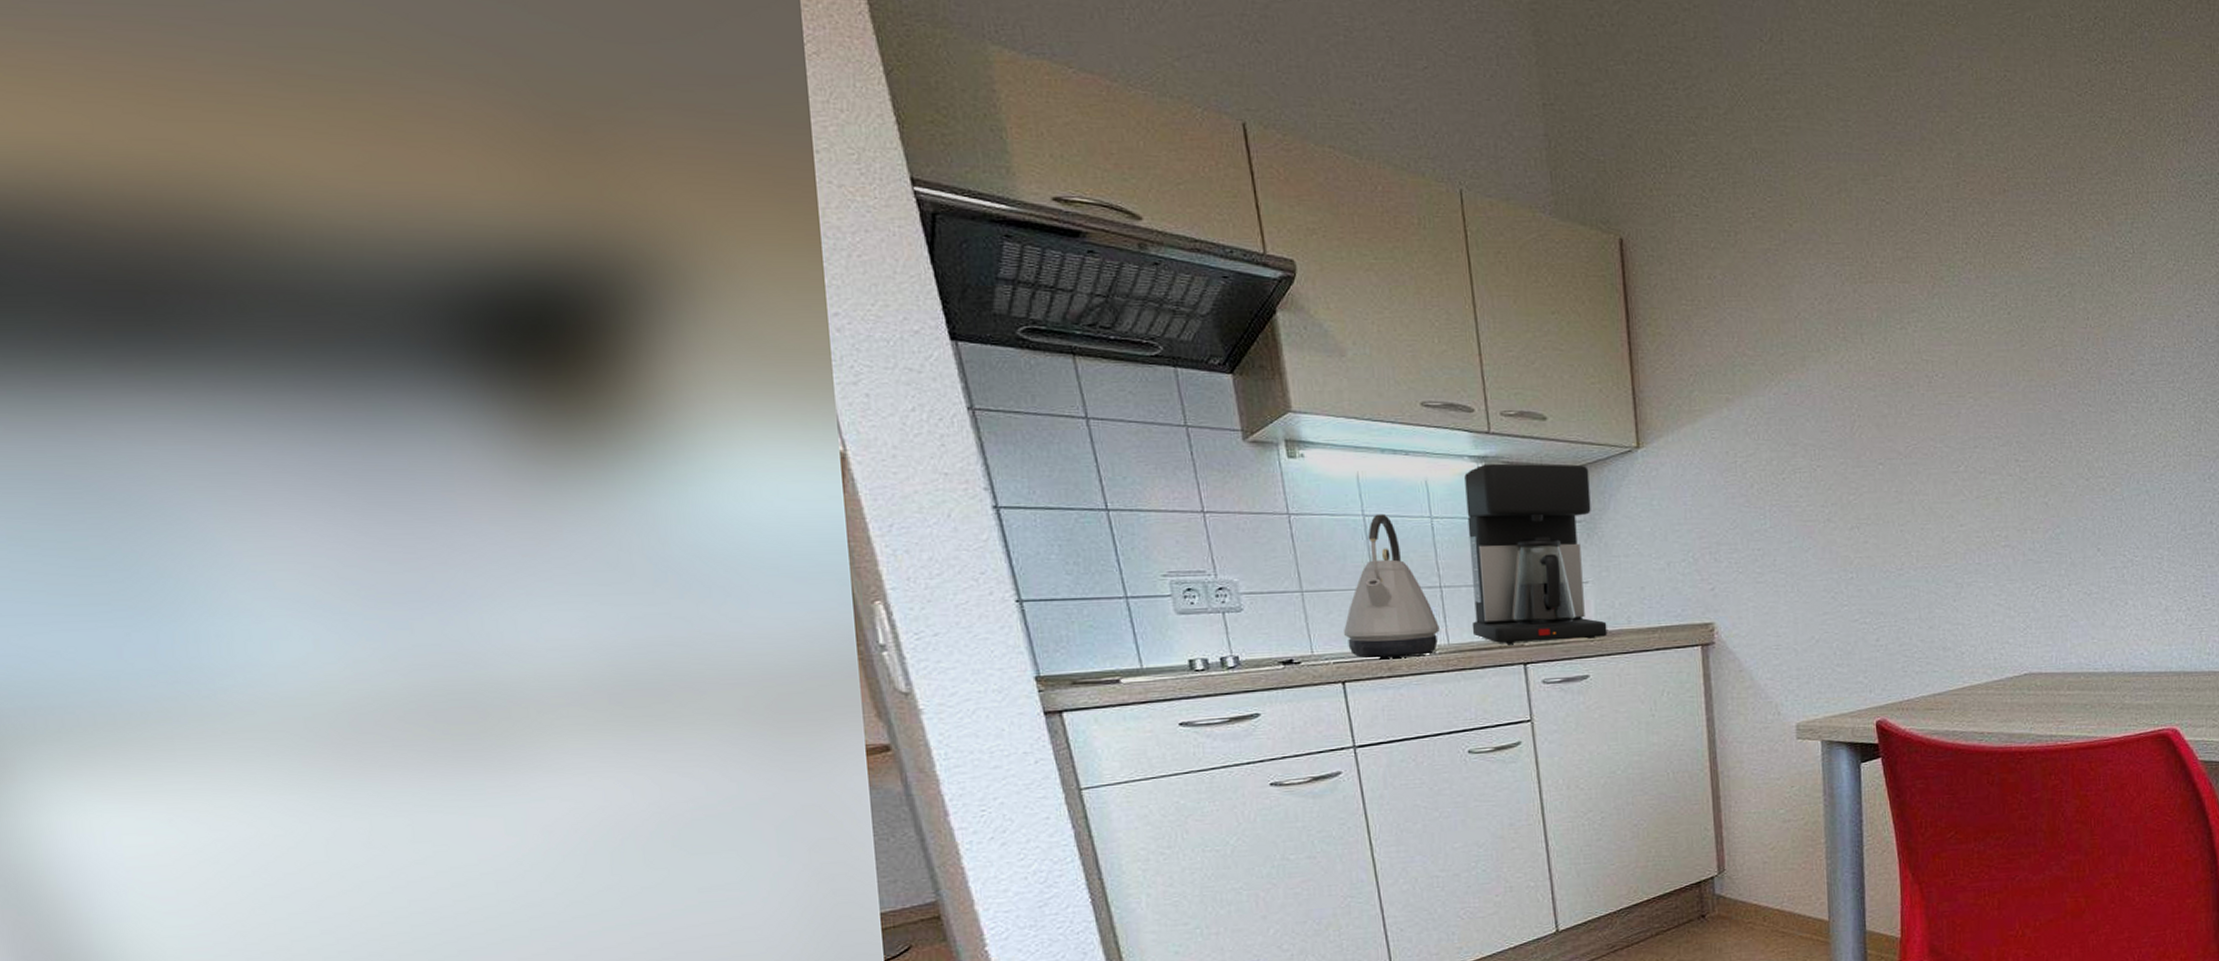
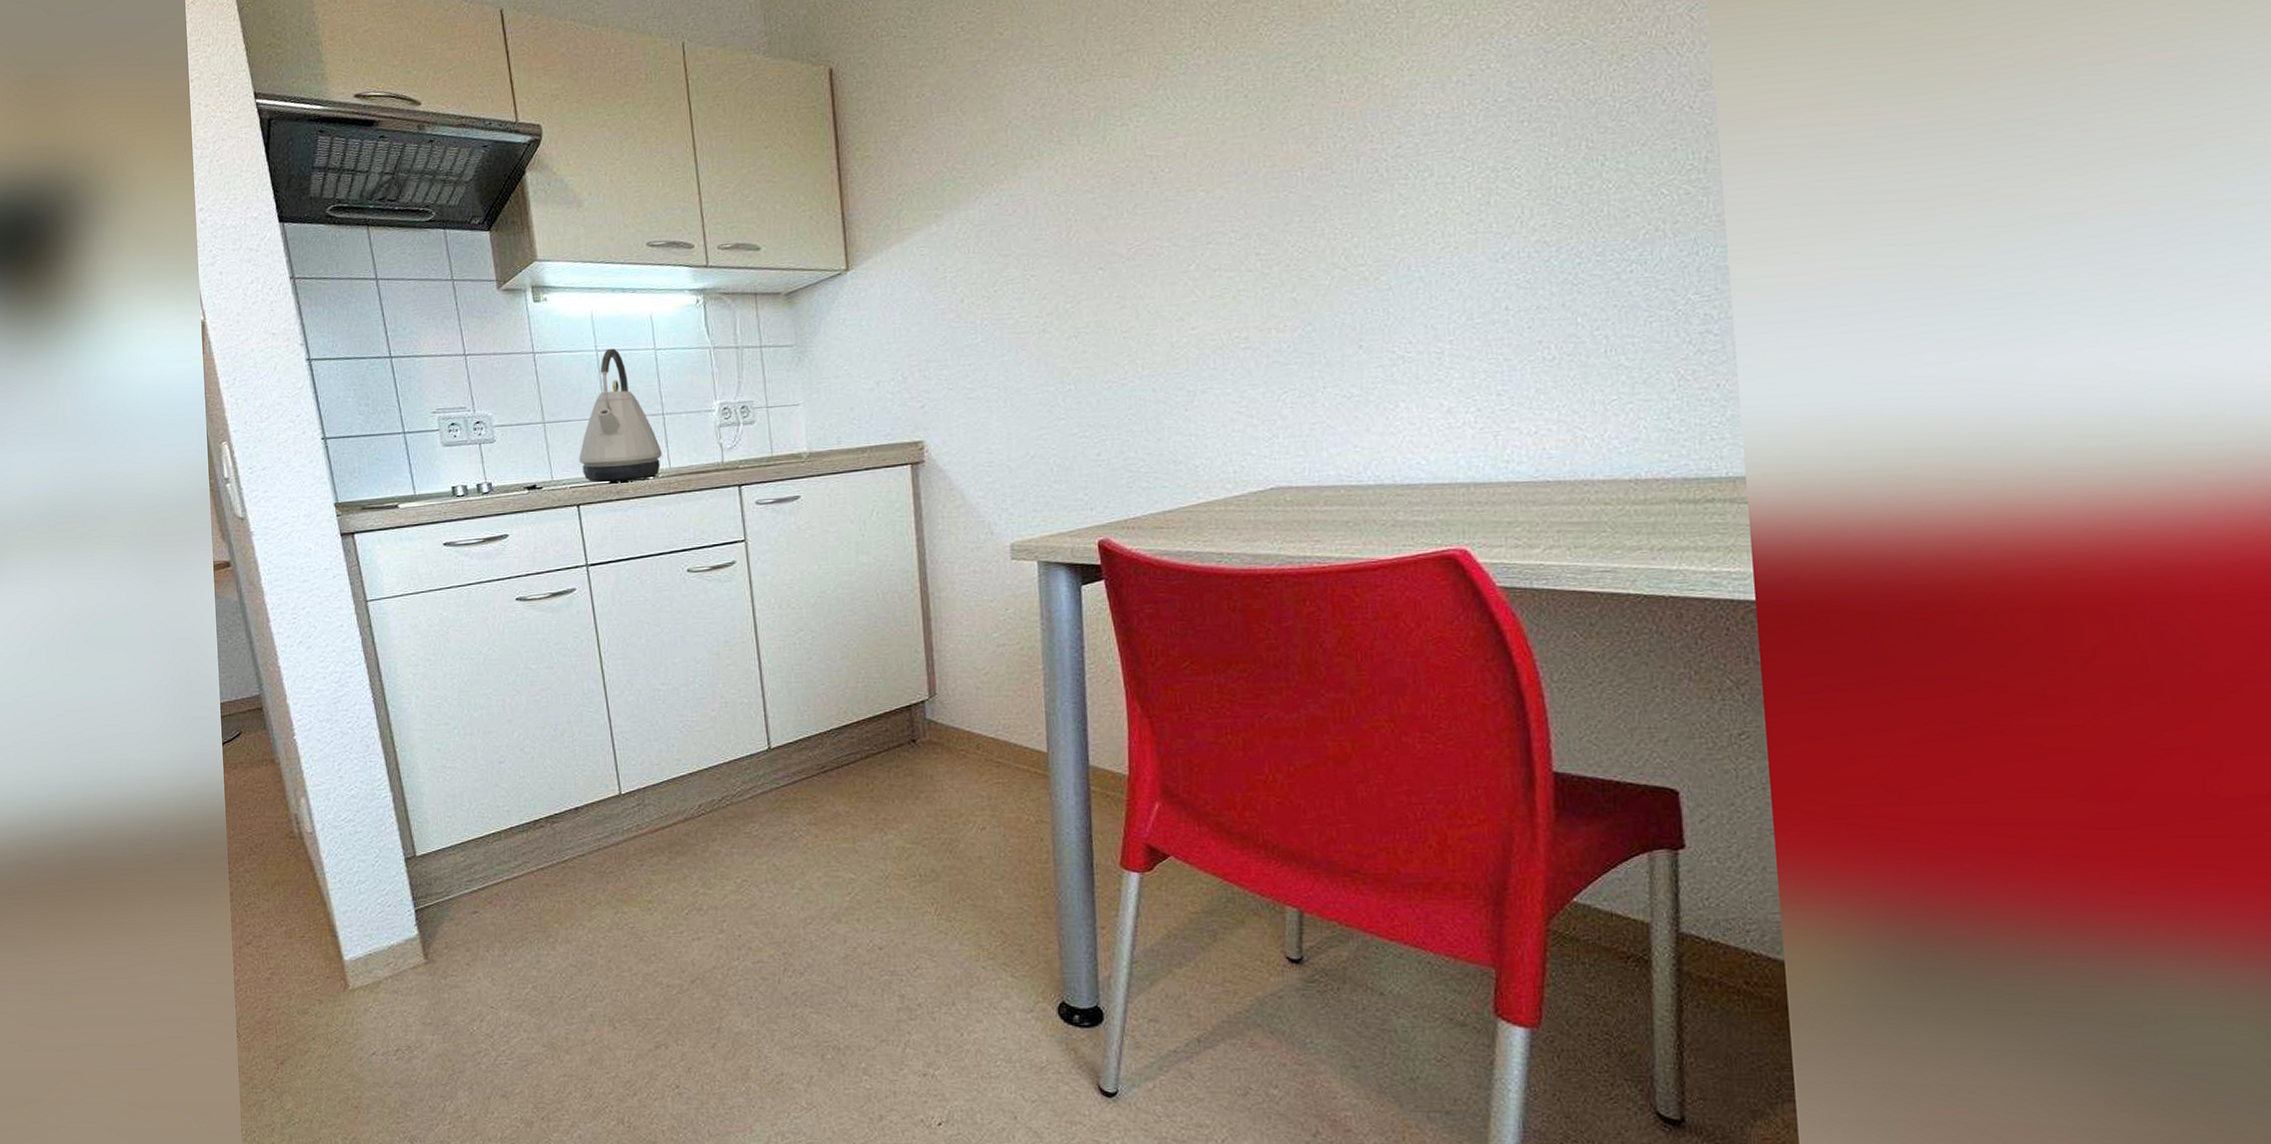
coffee maker: present [1464,463,1607,644] -> none [685,291,818,467]

